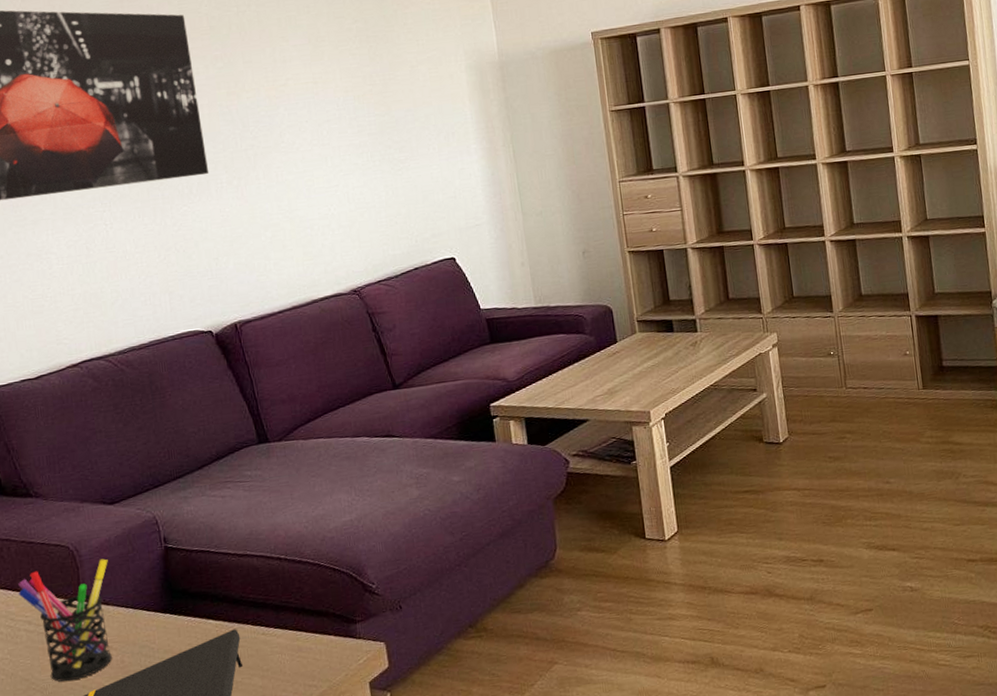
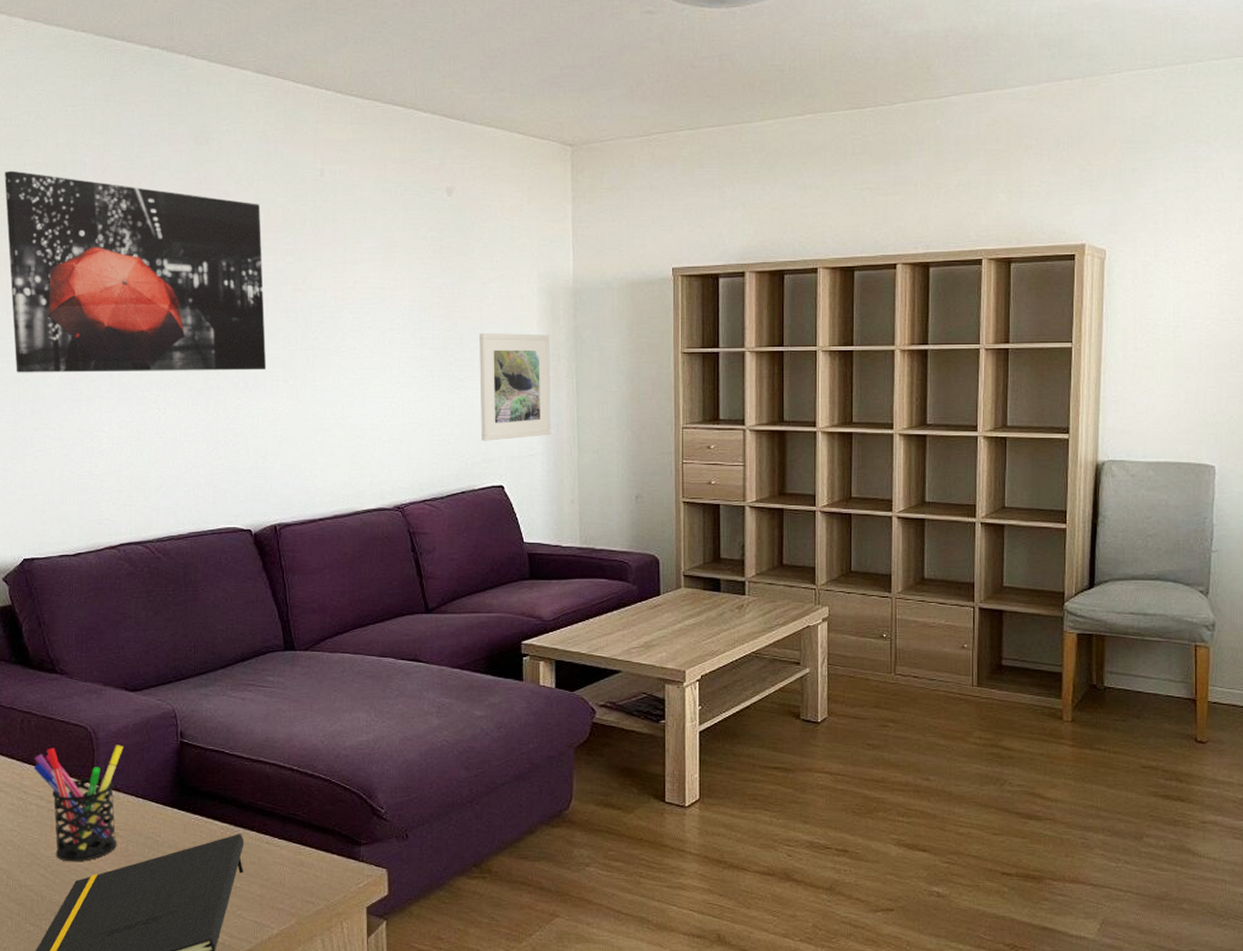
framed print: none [414,108,495,217] -> present [479,333,551,441]

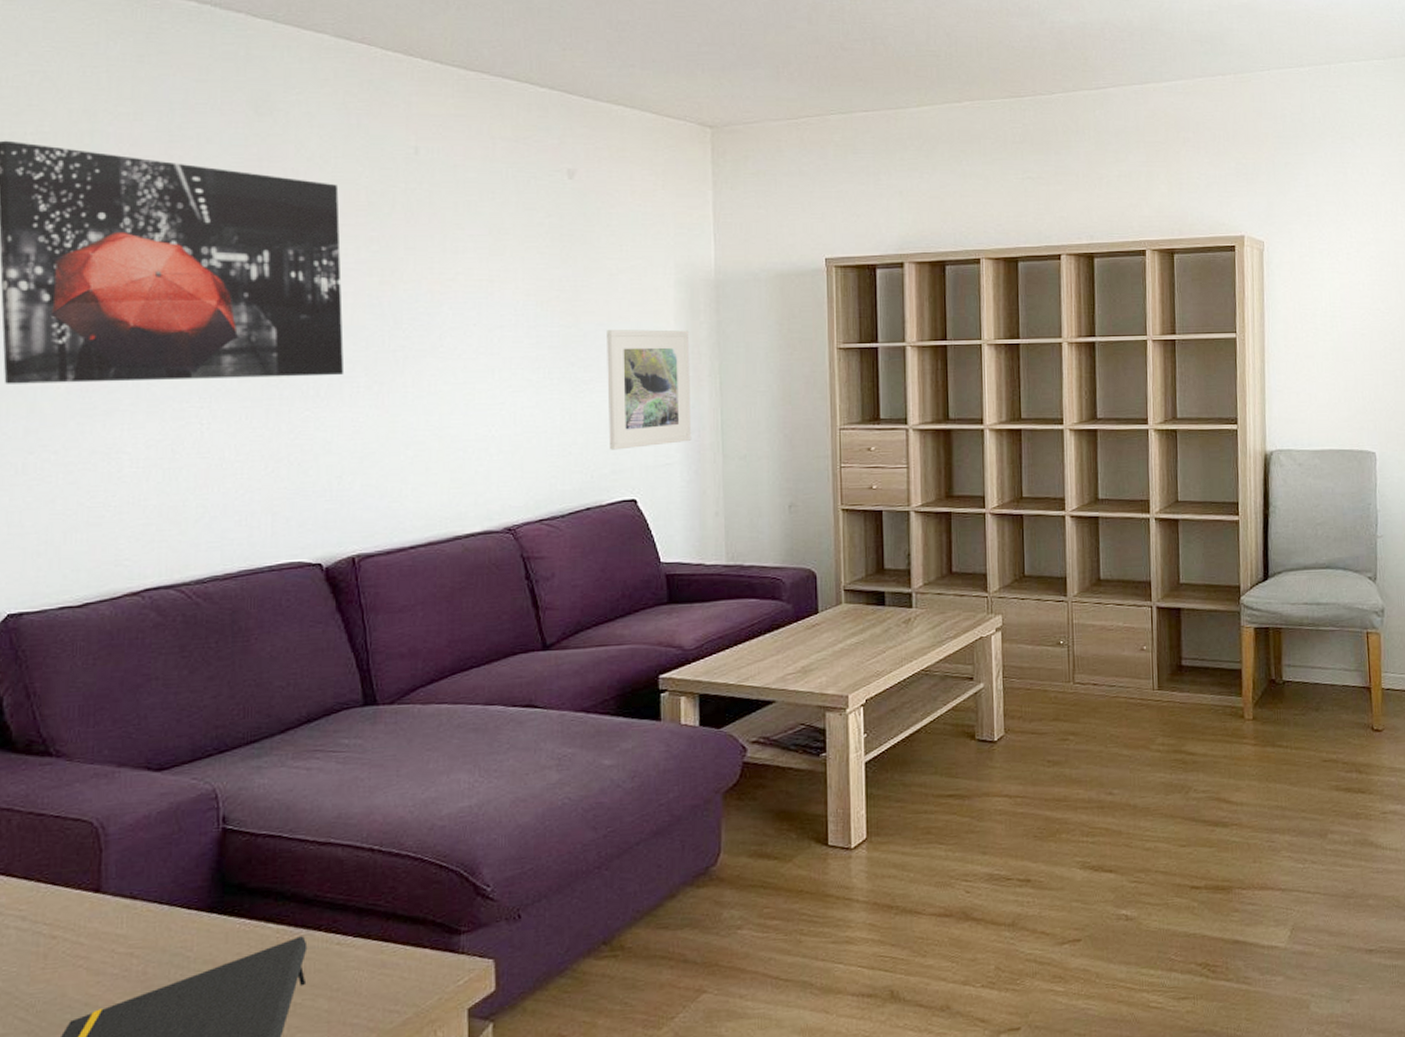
pen holder: present [33,745,124,862] -> none [13,840,144,998]

